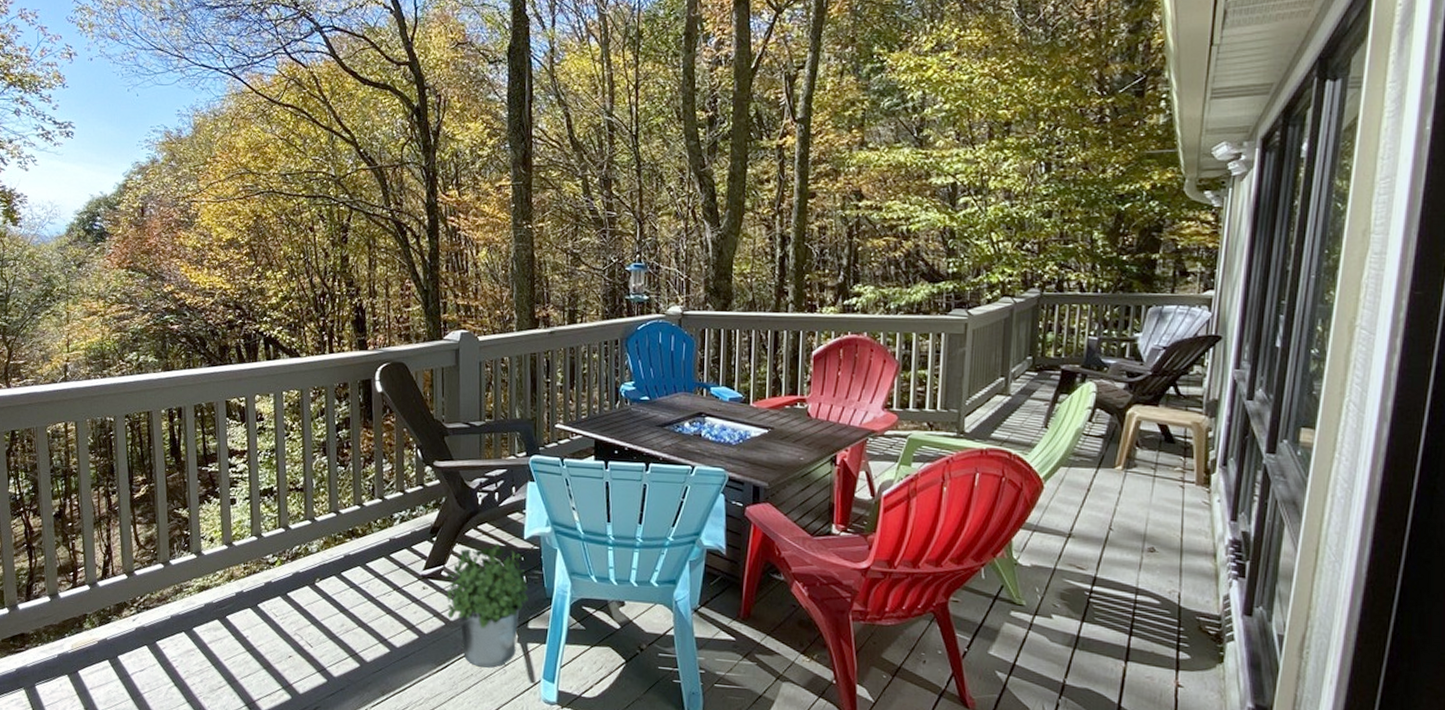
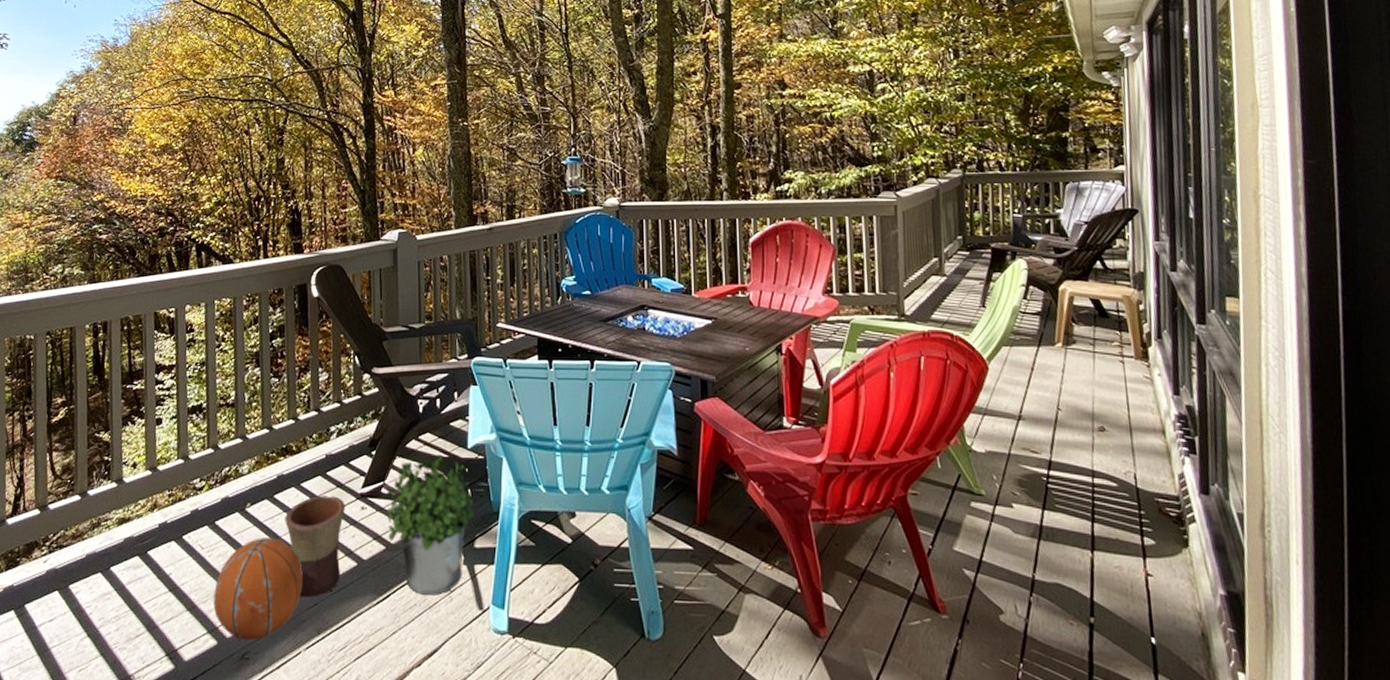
basketball: none [287,609,369,698] -> present [213,536,304,641]
flower pot: none [351,575,409,664] -> present [285,495,346,598]

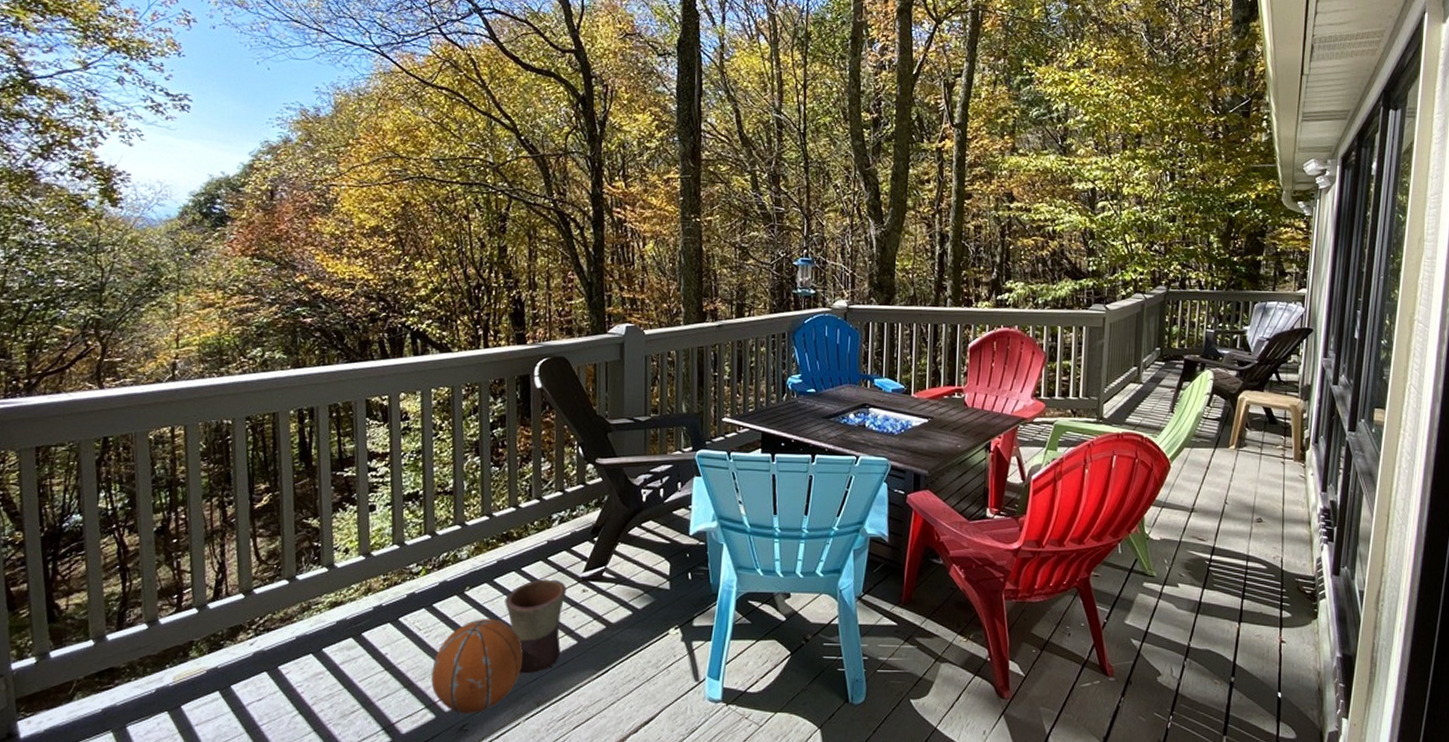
potted plant: present [385,454,474,595] -> none [607,540,694,669]

